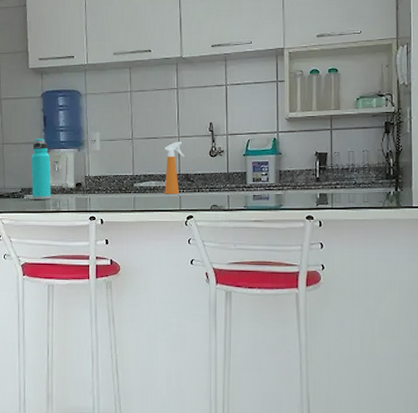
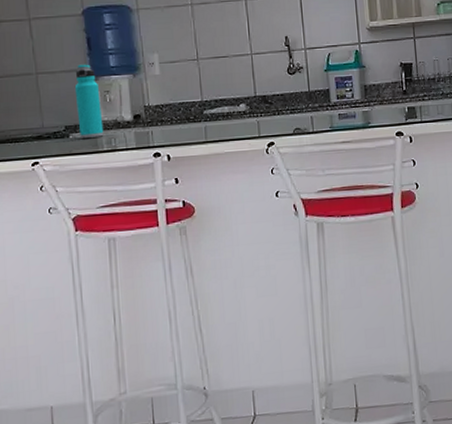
spray bottle: present [164,141,185,194] -> none [236,59,261,121]

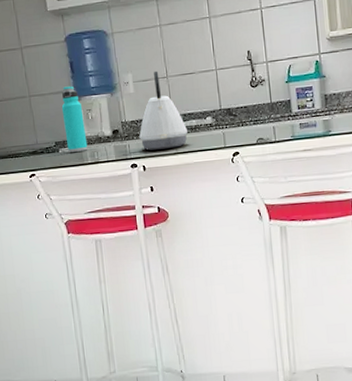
kettle: none [164,52,218,138] -> present [139,70,187,151]

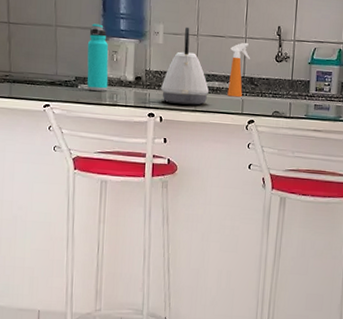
spray bottle: none [202,74,225,133] -> present [227,42,251,98]

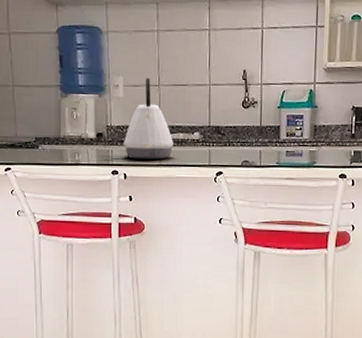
water bottle: present [87,23,109,91] -> none [46,80,69,151]
spray bottle: present [227,42,251,98] -> none [193,89,216,148]

